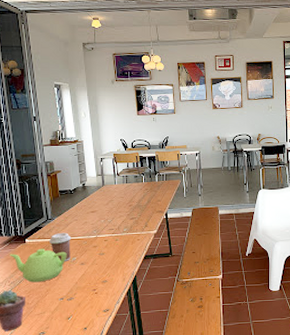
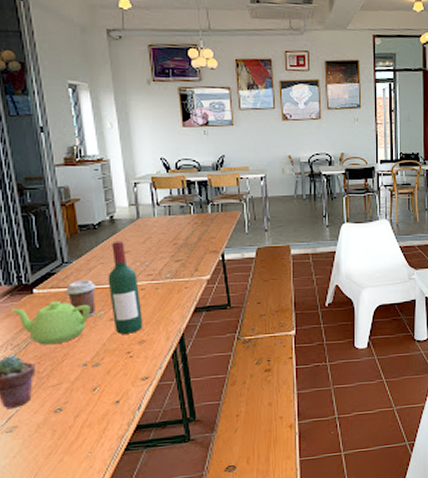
wine bottle: none [80,203,105,275] -> present [108,240,143,334]

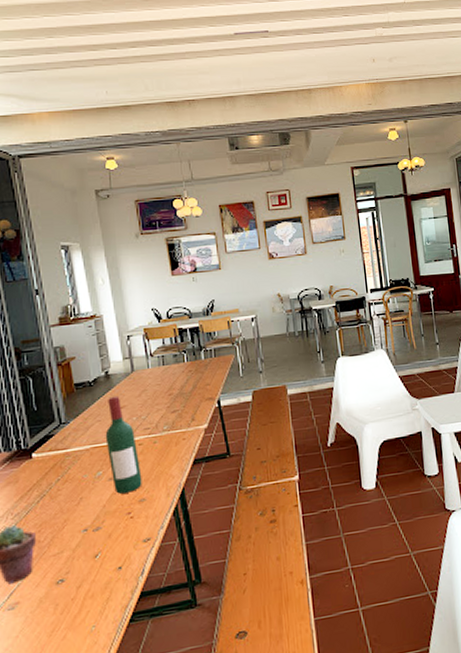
teapot: present [11,300,91,345] -> none [11,463,90,512]
coffee cup: present [66,279,97,317] -> none [64,438,95,479]

